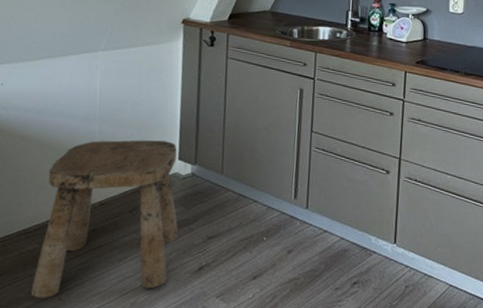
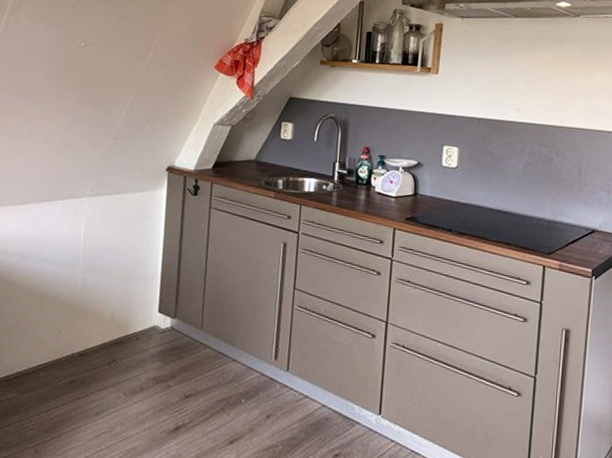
stool: present [30,140,179,298] -> none [8,288,157,450]

